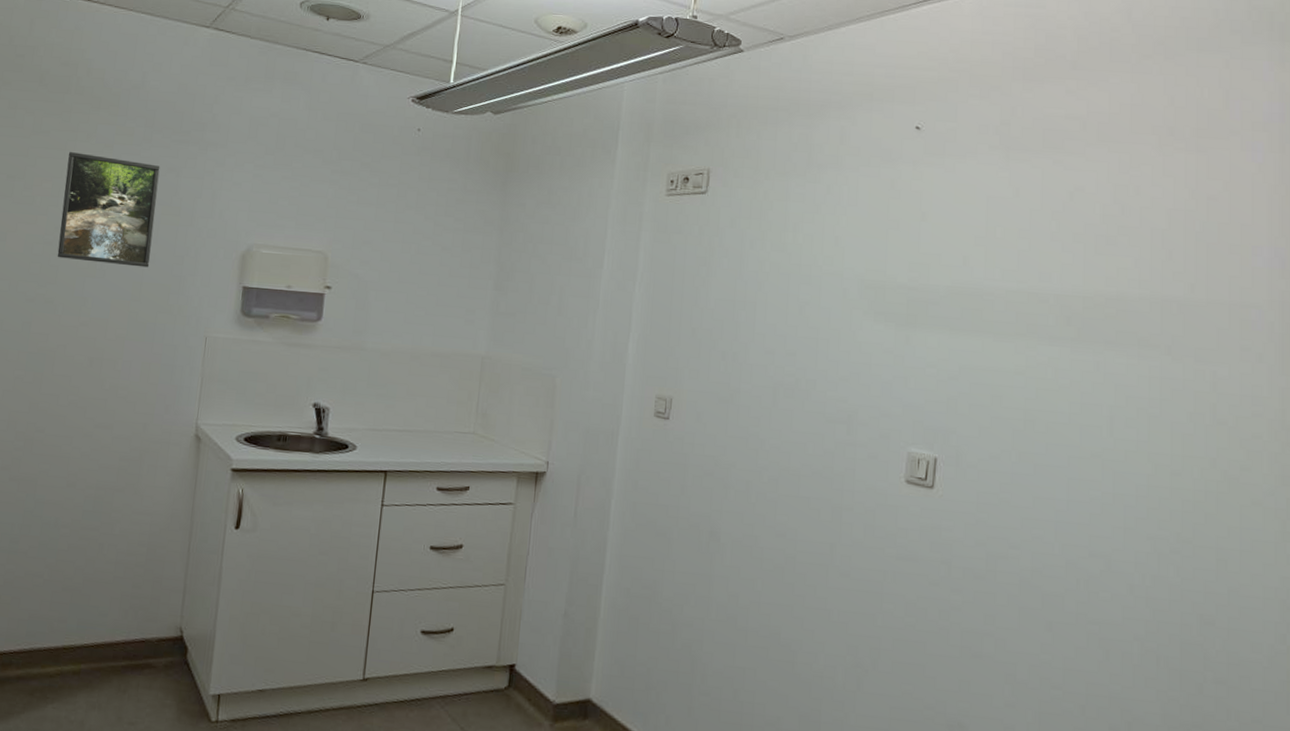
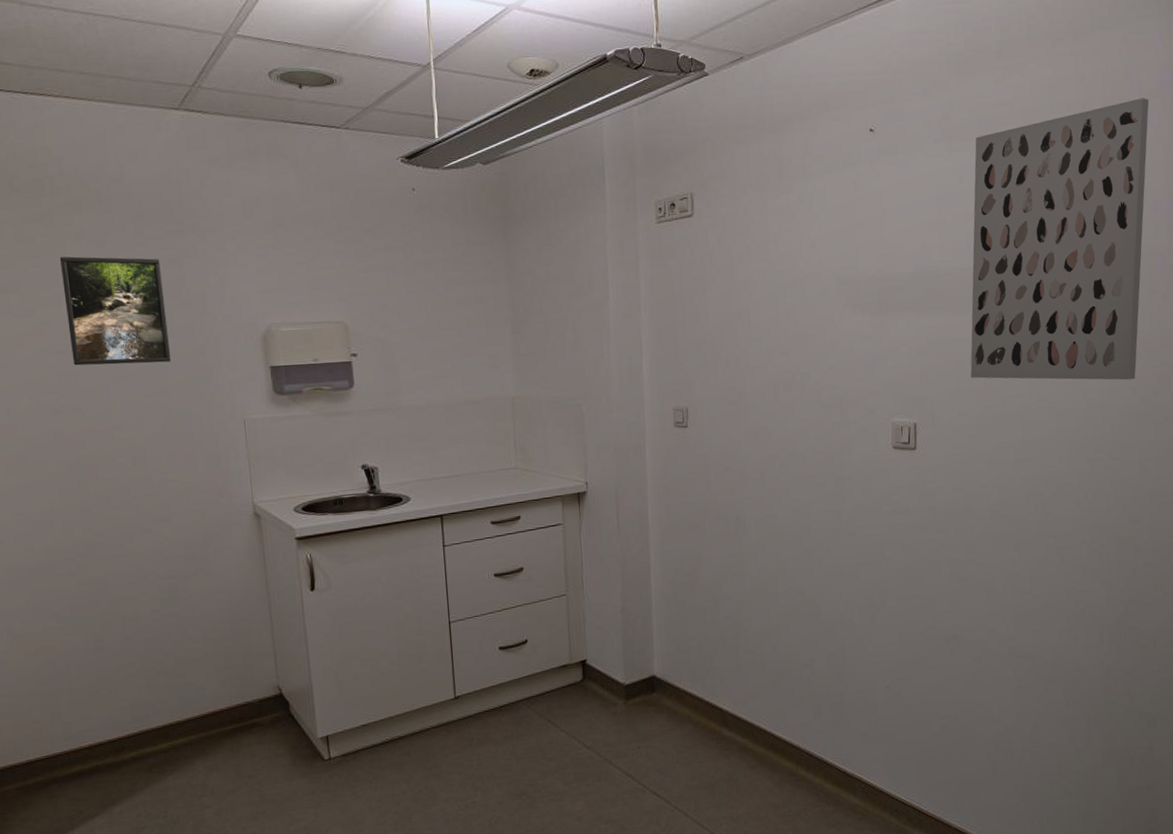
wall art: none [1009,129,1253,450] -> present [970,98,1149,380]

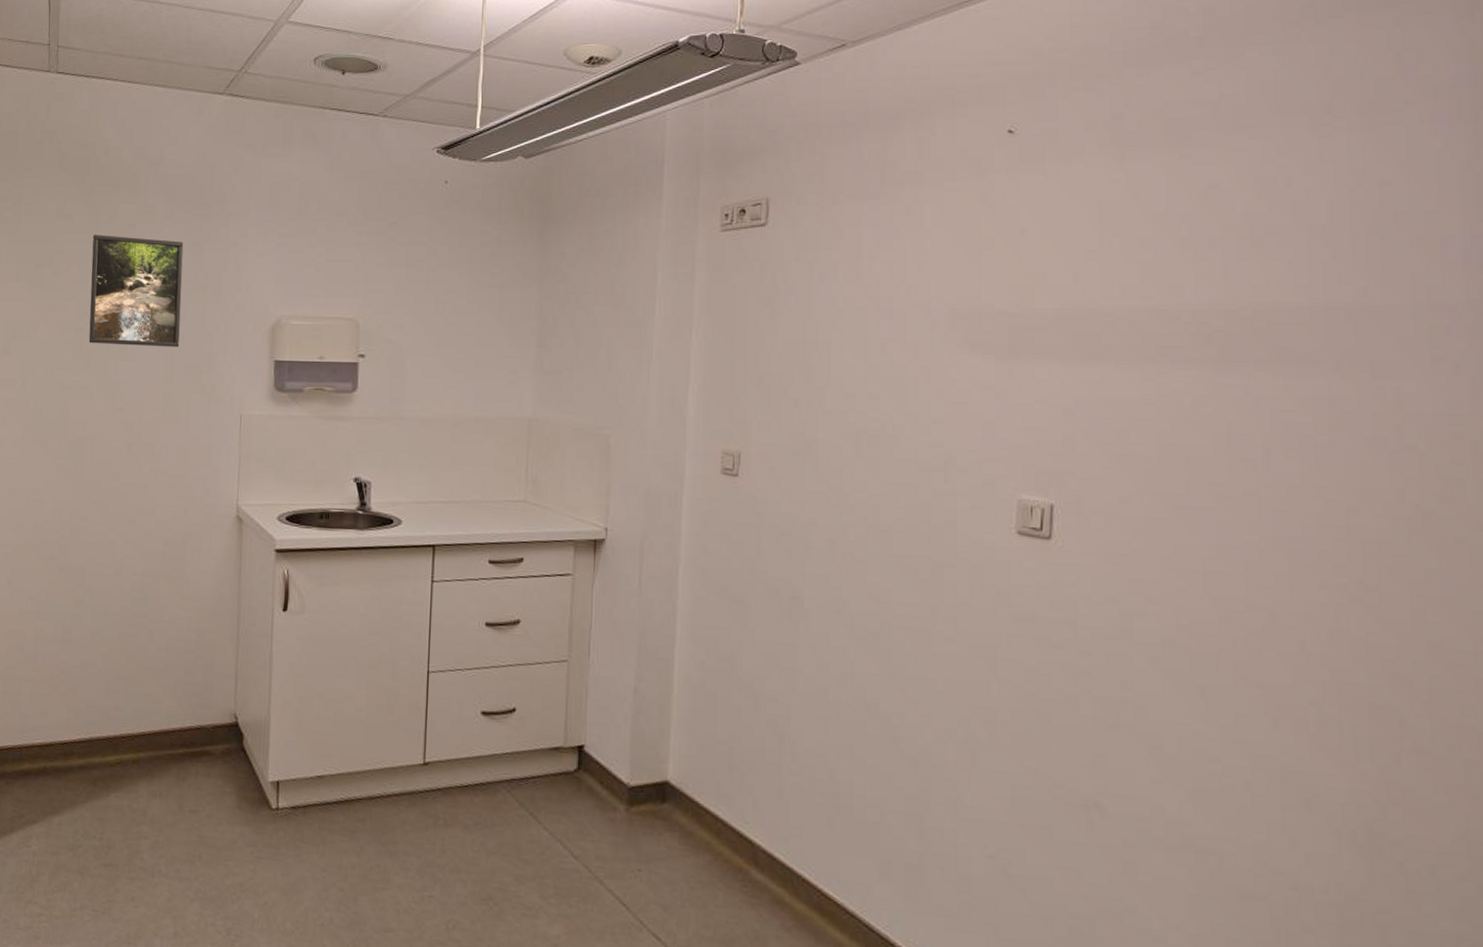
wall art: present [970,98,1149,380] -> none [1138,98,1436,480]

